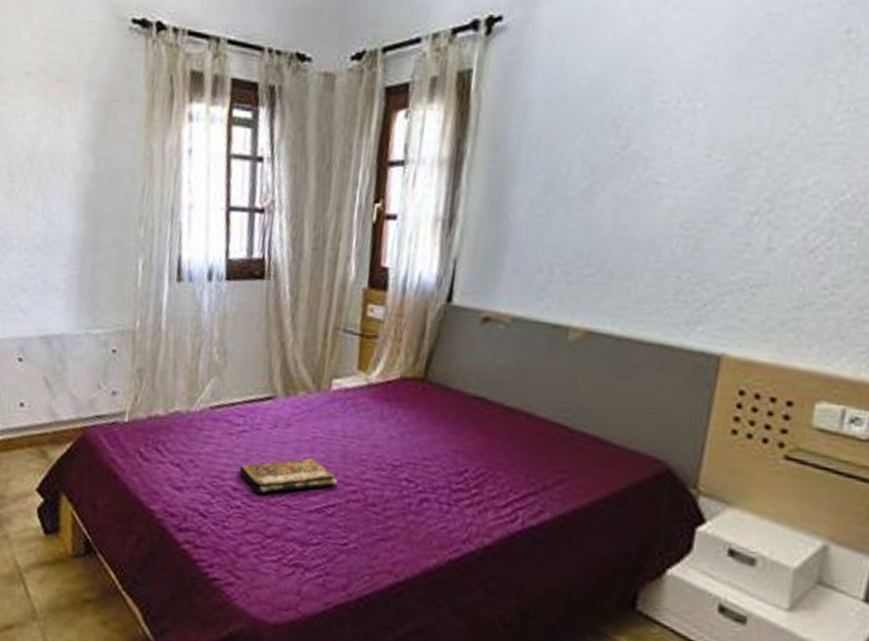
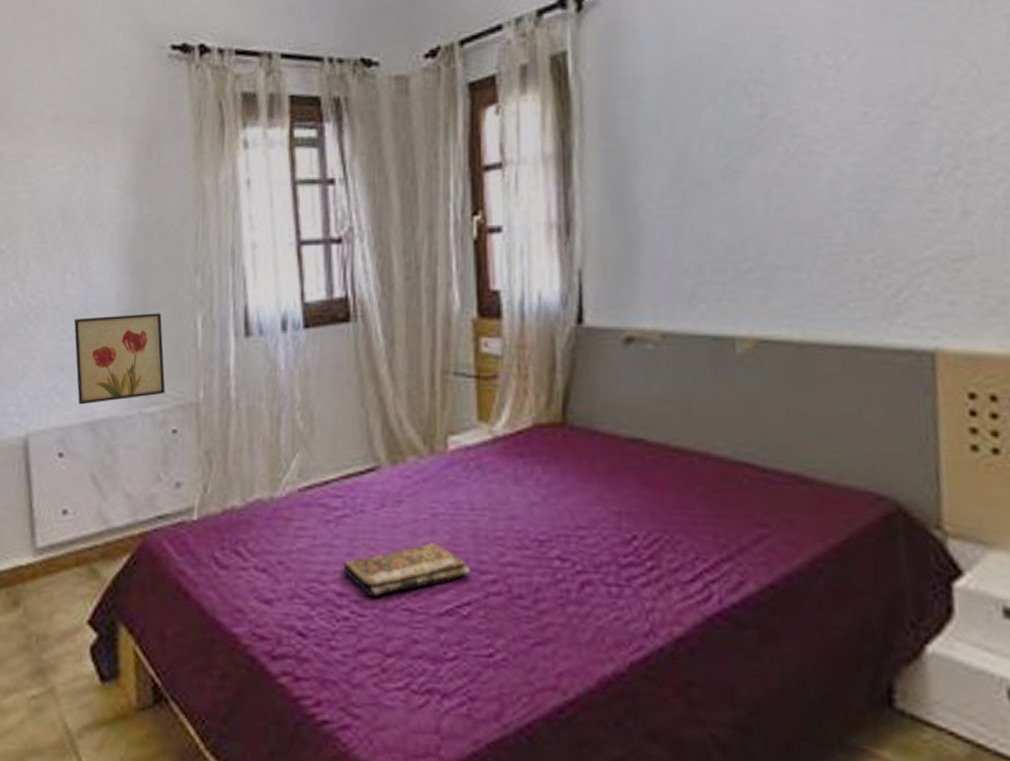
wall art: none [35,250,109,322] -> present [73,313,166,405]

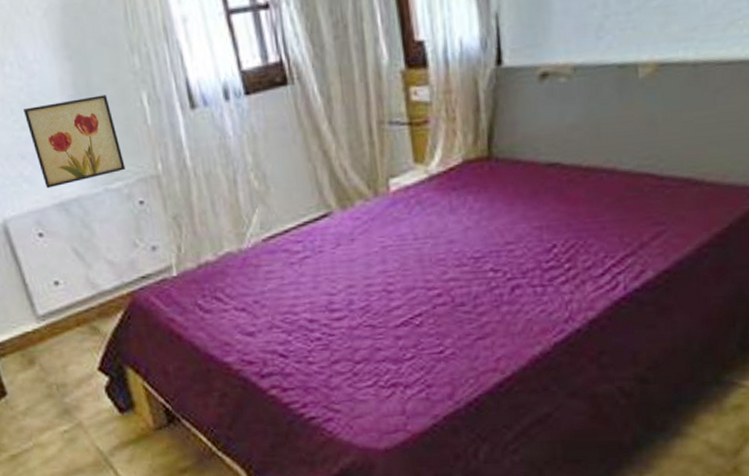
book: present [342,543,472,598] -> none [310,270,420,320]

